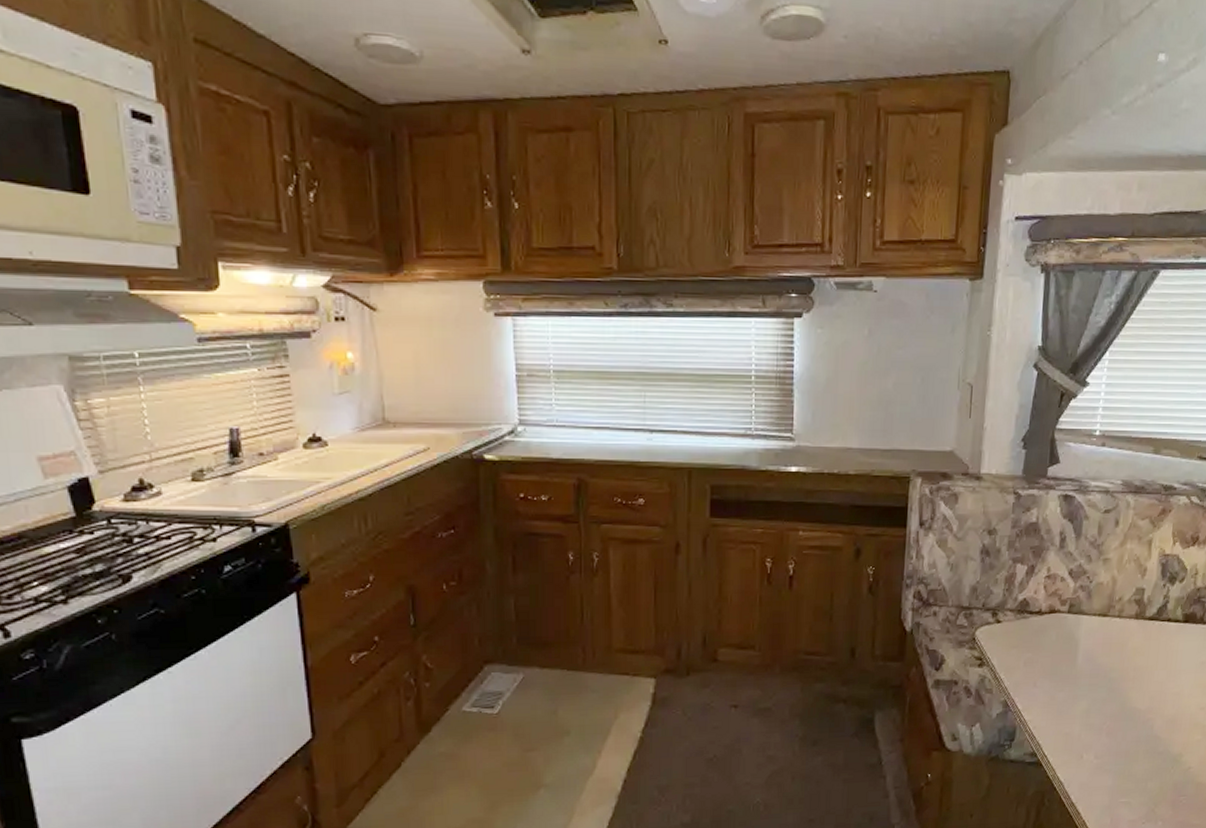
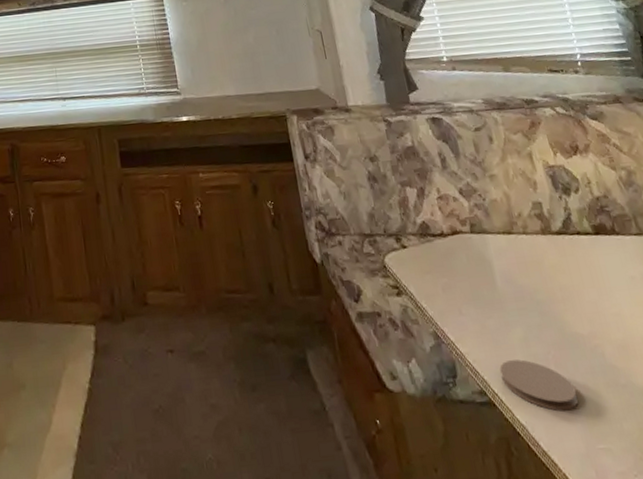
coaster: none [1055,728,1118,772] -> present [499,359,579,411]

